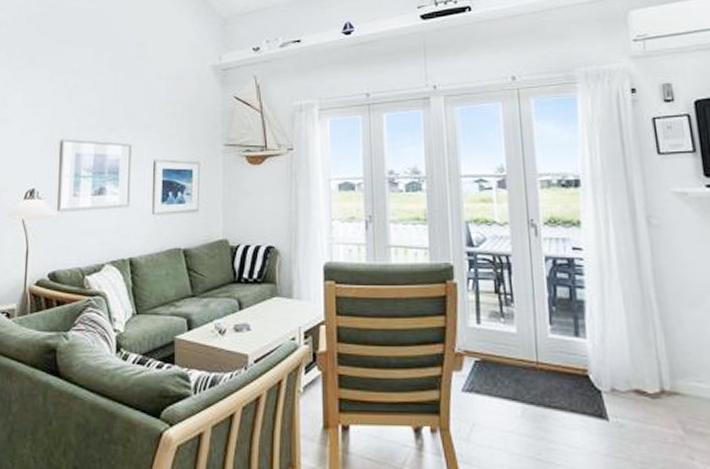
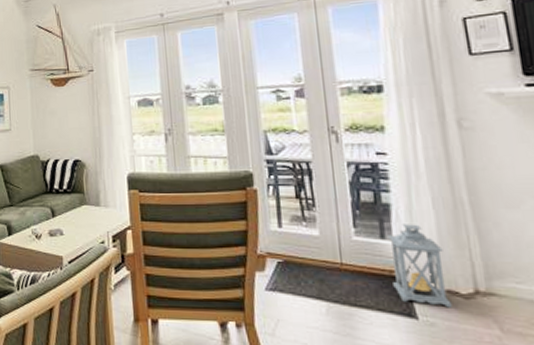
lantern: none [581,321,640,408] -> present [387,224,452,308]

